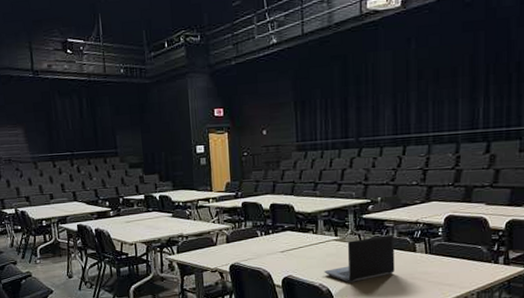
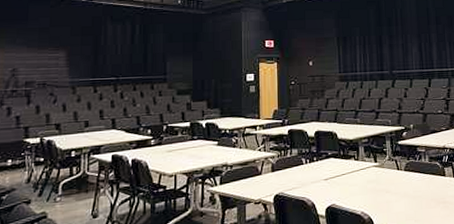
laptop computer: present [324,235,395,282] -> none [365,160,429,209]

